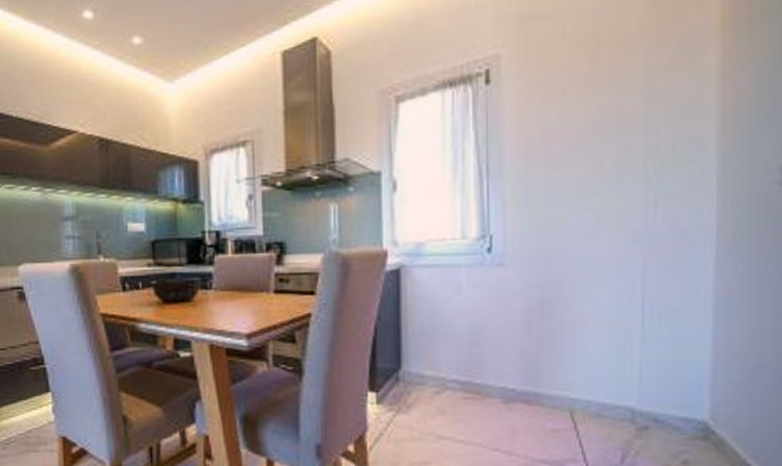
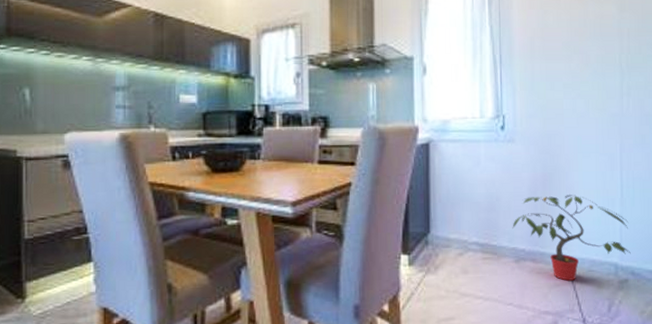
potted plant: none [500,327,653,426] -> present [512,195,631,281]

